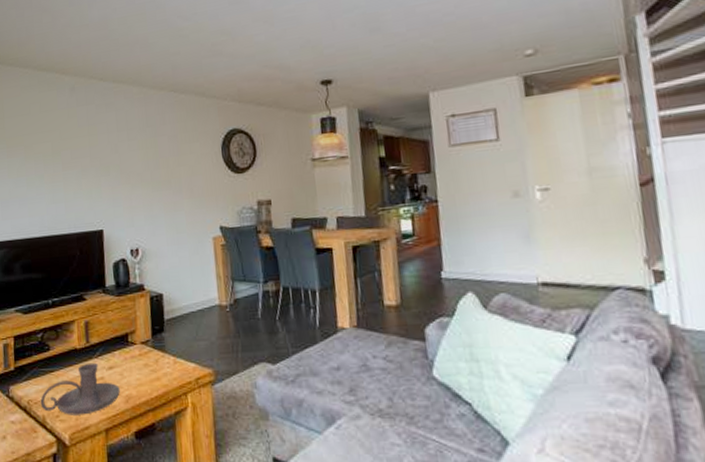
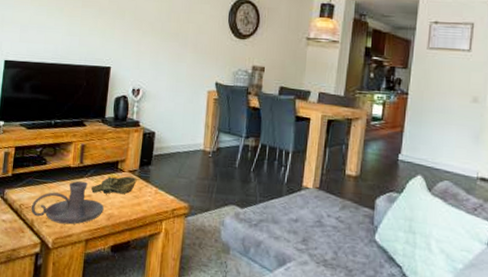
decorative bowl: none [103,349,152,373] -> present [91,176,137,194]

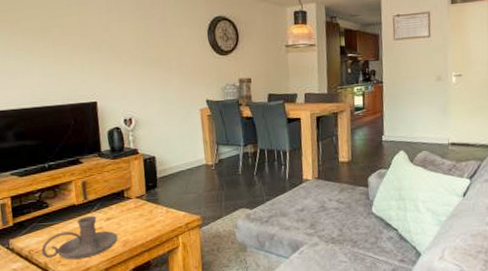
decorative bowl: present [91,176,137,194] -> none [101,202,146,224]

